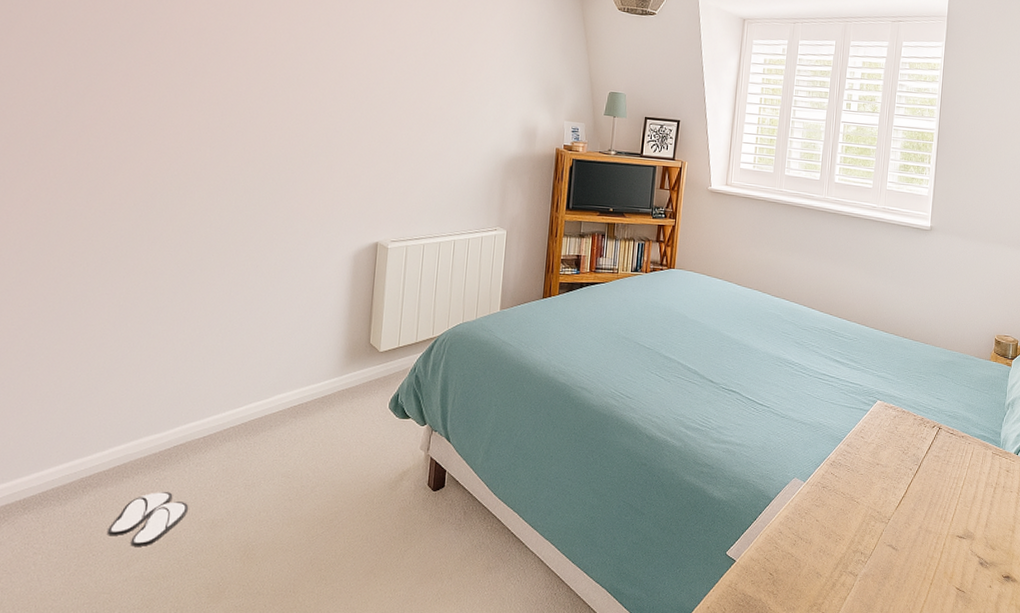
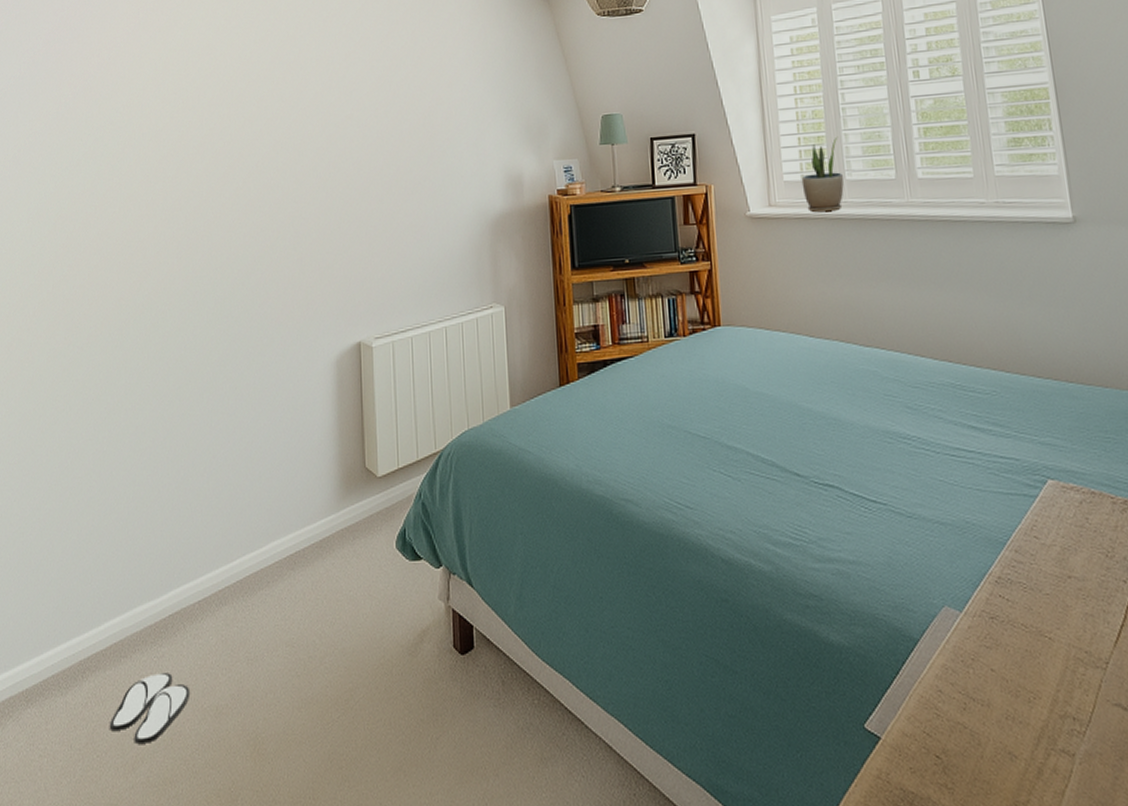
potted plant: none [752,141,785,197] -> present [801,136,844,213]

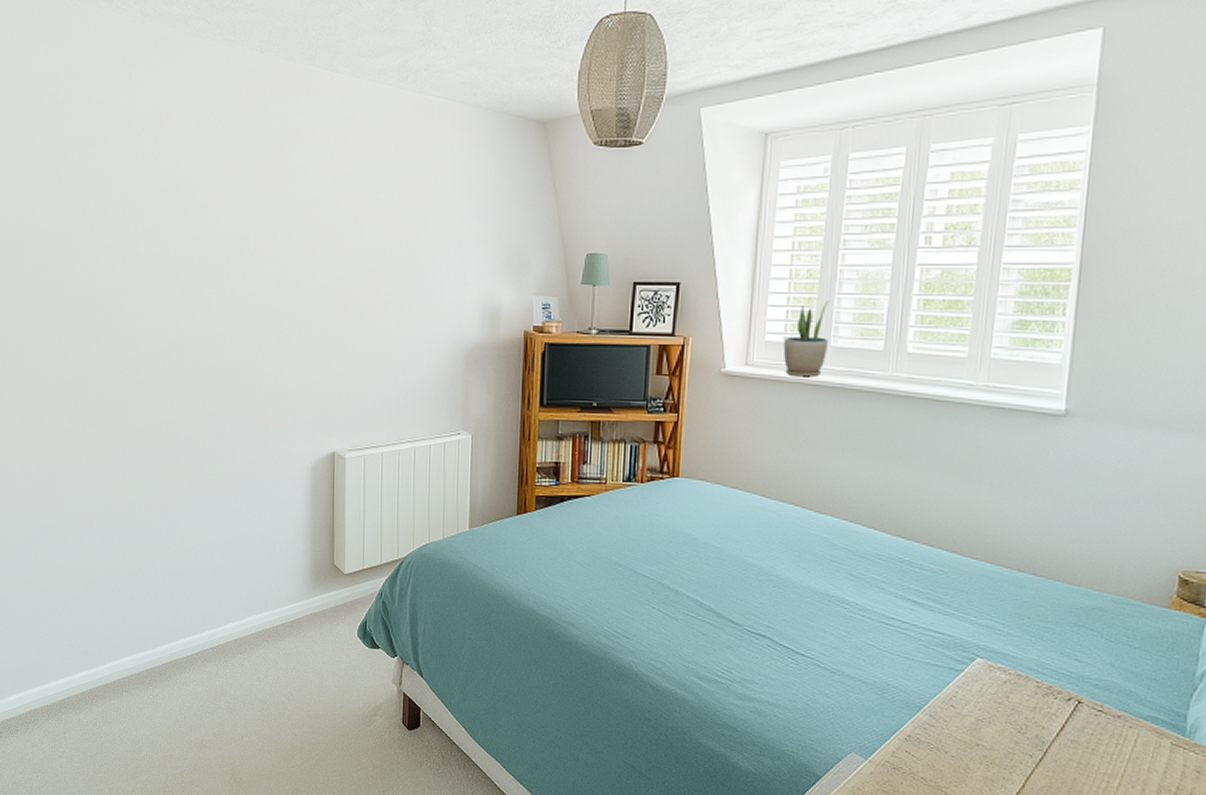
slippers: present [109,673,191,743] -> none [114,708,180,760]

